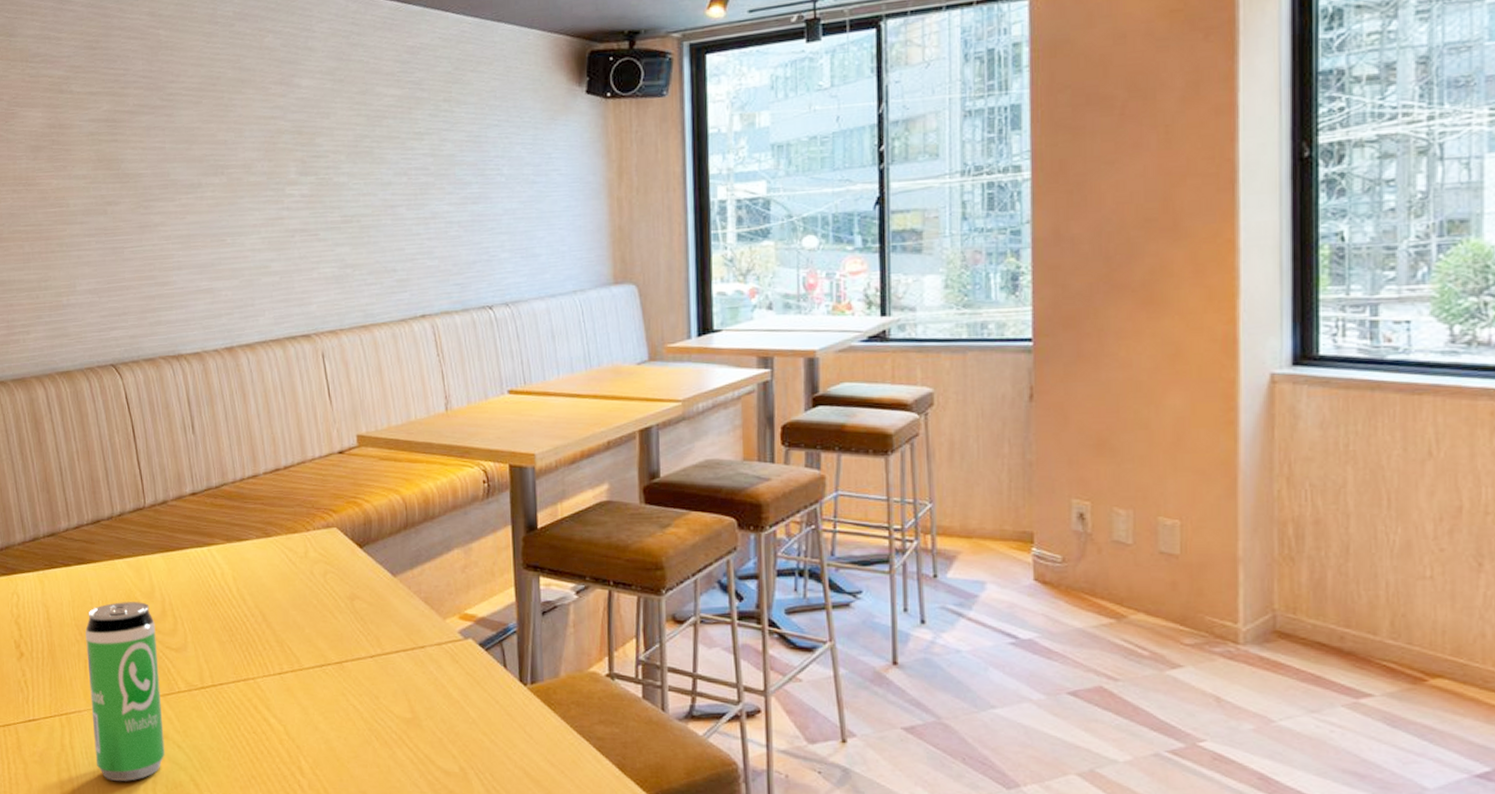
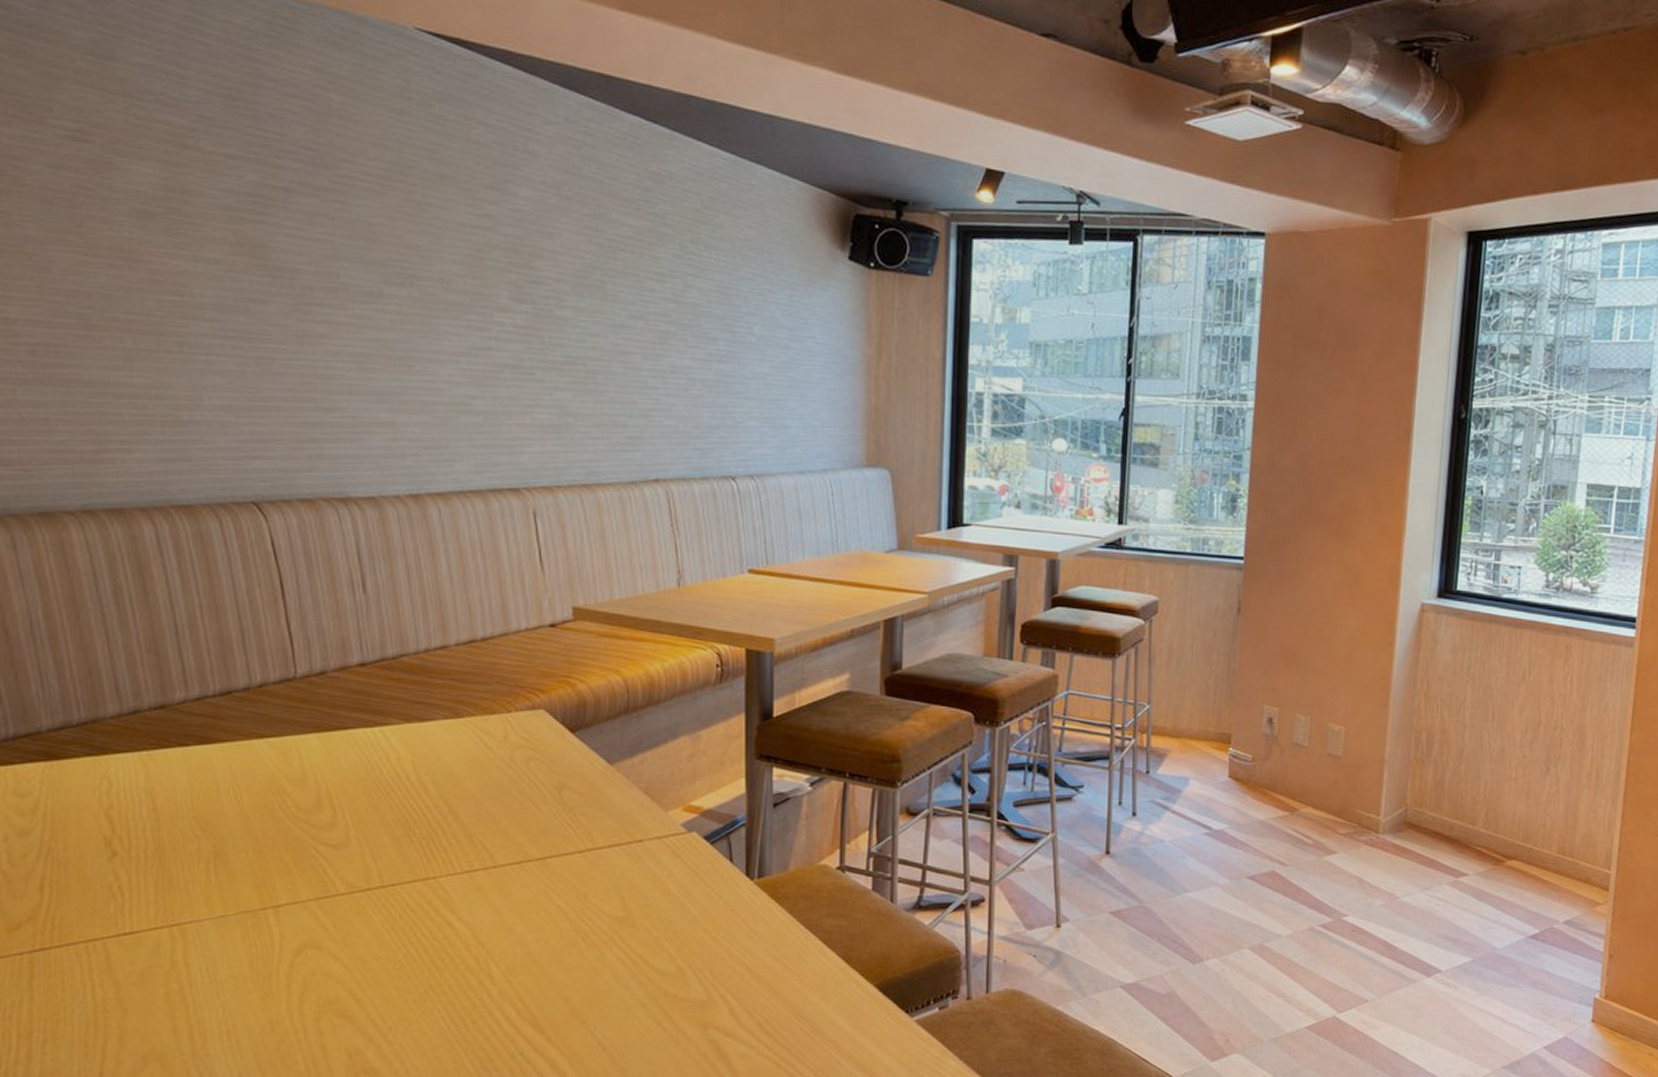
beverage can: present [85,602,165,781] -> none [208,790,316,1001]

